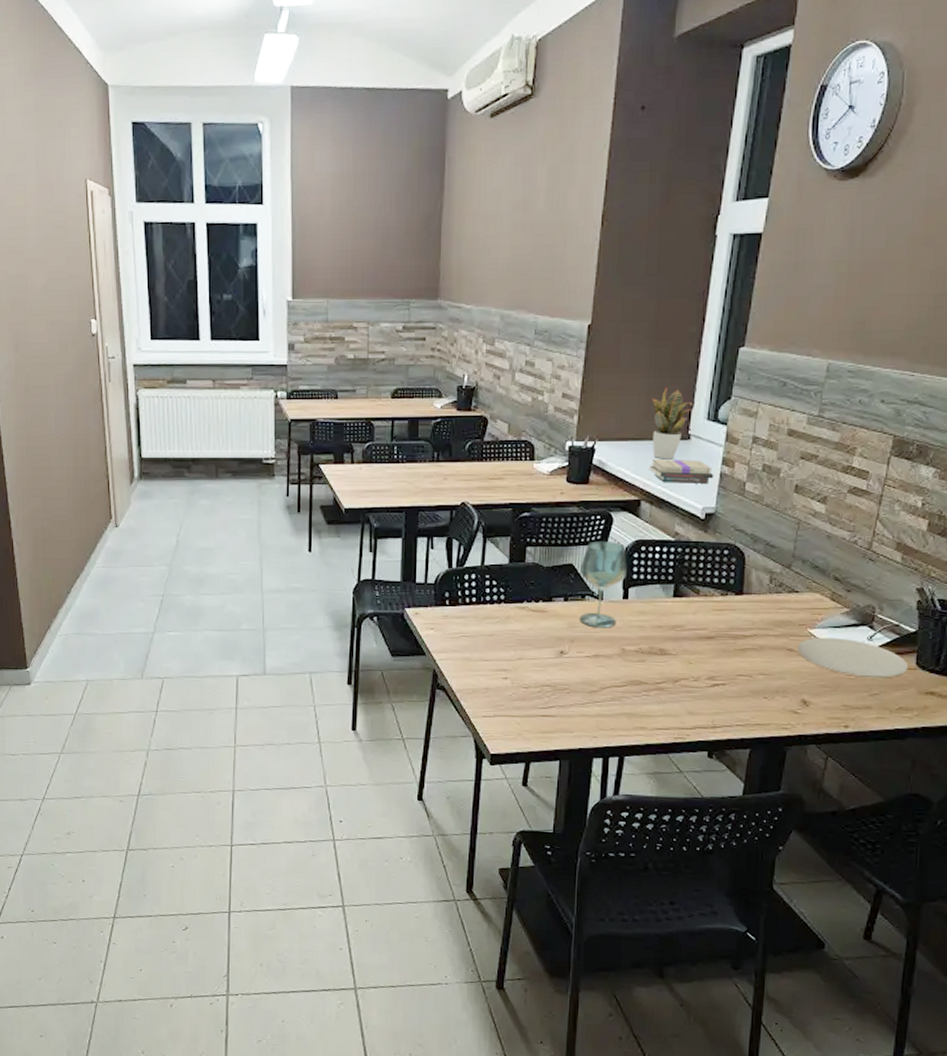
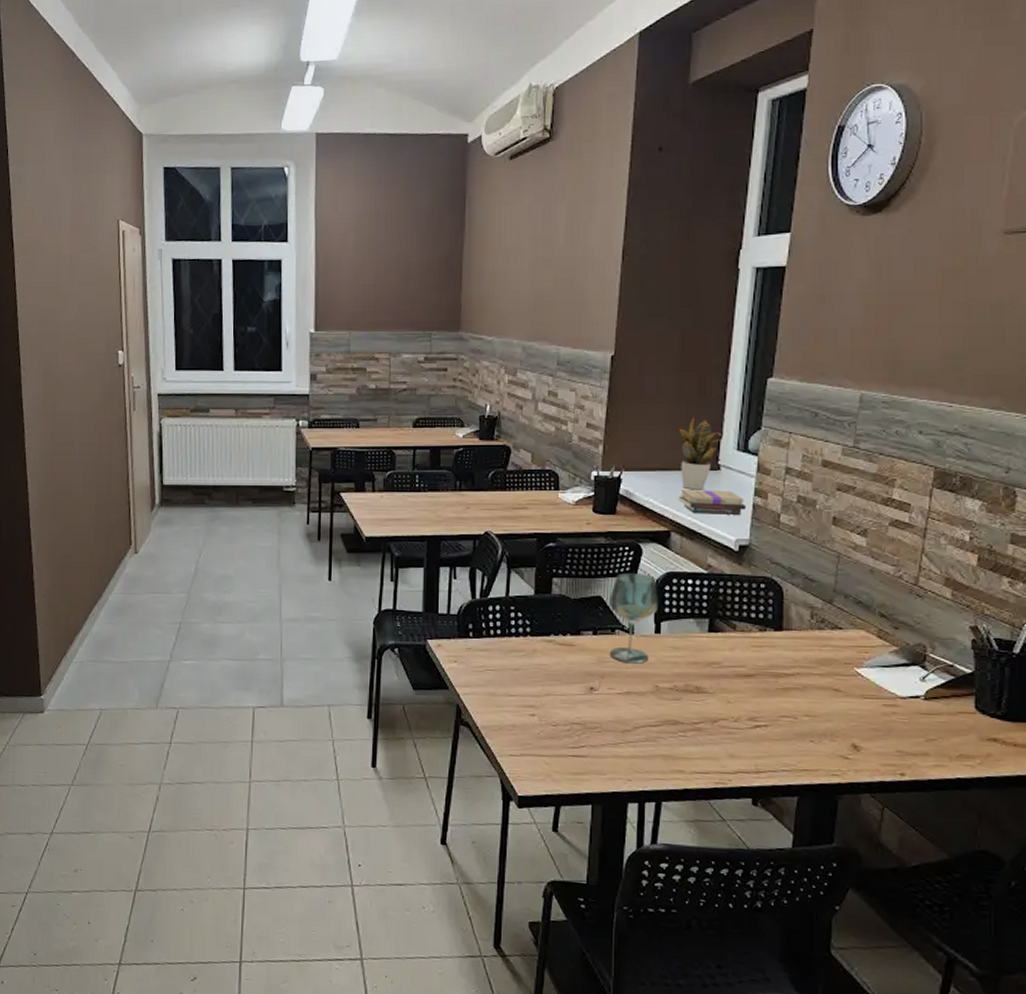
plate: present [797,637,909,679] -> none [844,677,967,723]

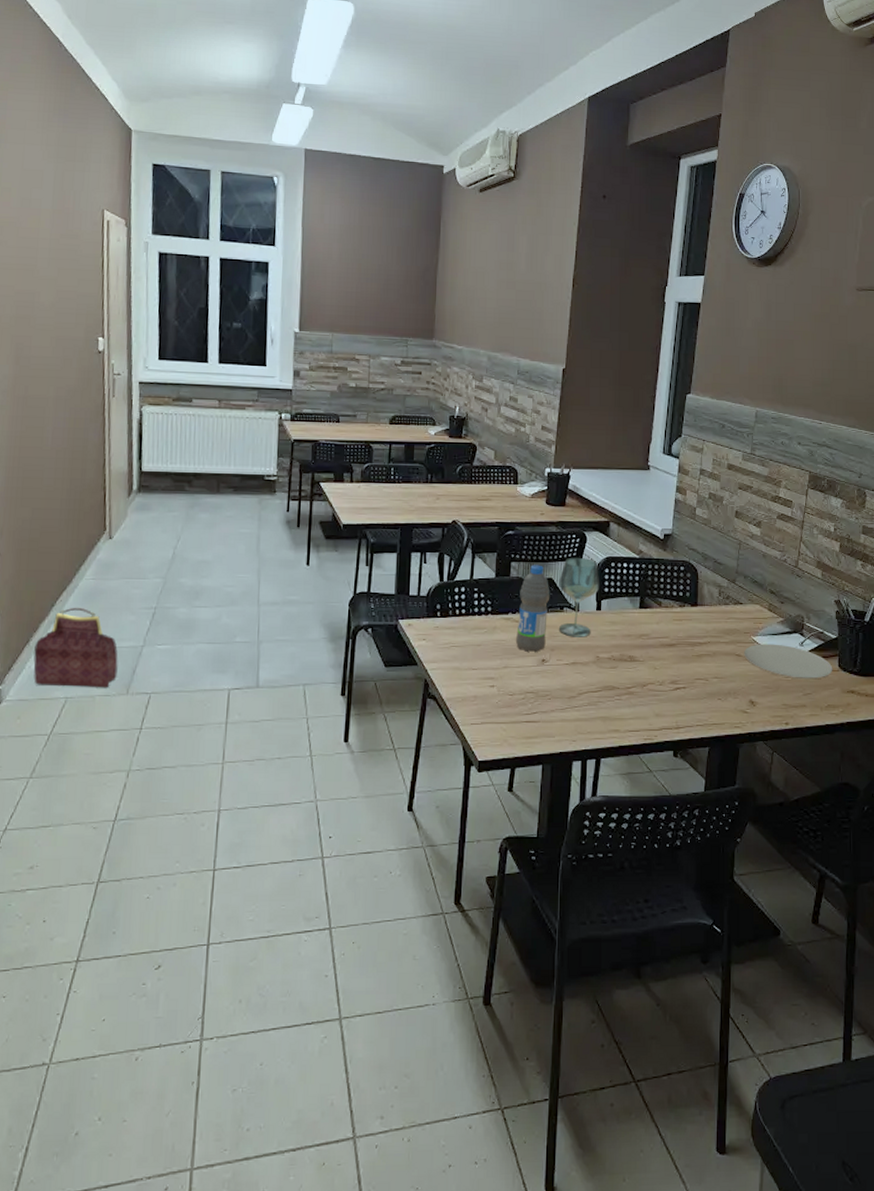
handbag: none [70,621,147,701] -> present [33,607,118,687]
water bottle: none [558,581,599,679] -> present [515,565,550,652]
potted plant: present [678,417,721,490] -> none [616,424,651,487]
books: present [678,489,747,515] -> none [616,485,670,508]
plate: none [844,677,967,723] -> present [744,644,833,680]

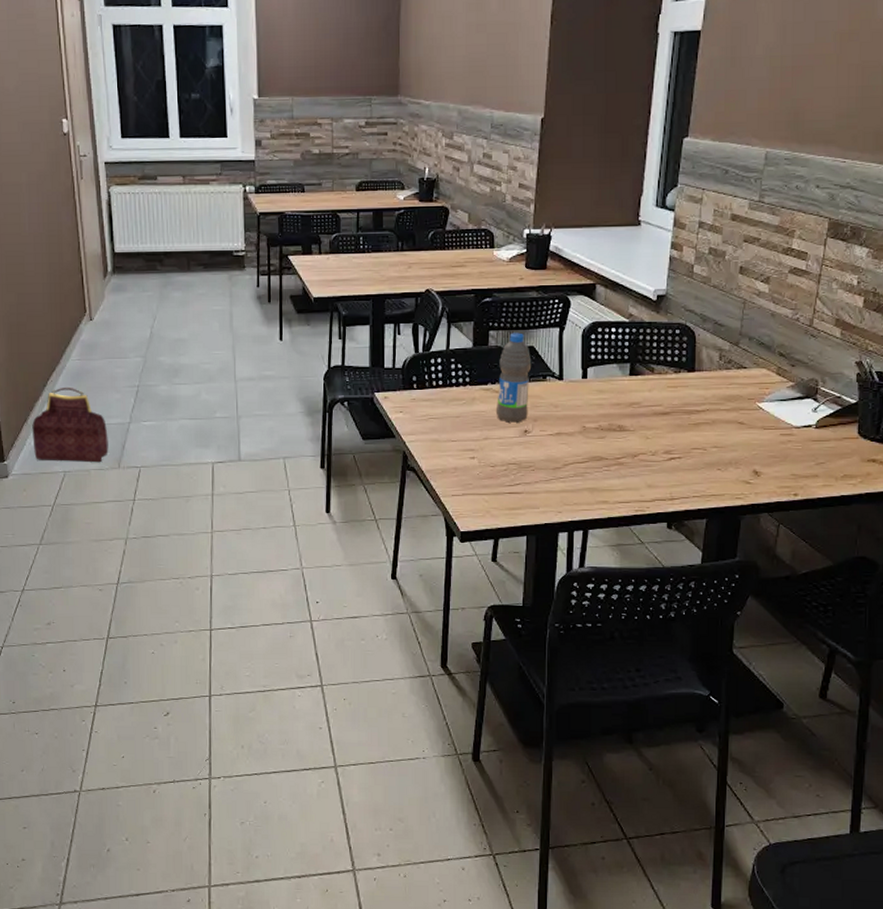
wine glass: present [558,557,600,637] -> none [541,323,586,407]
plate: present [744,644,833,680] -> none [747,410,851,448]

